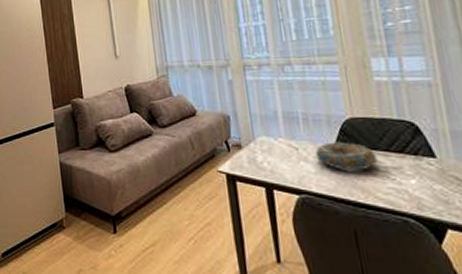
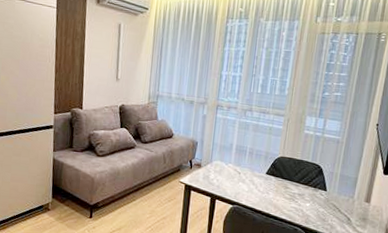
decorative bowl: present [315,142,378,171] -> none [251,171,291,194]

